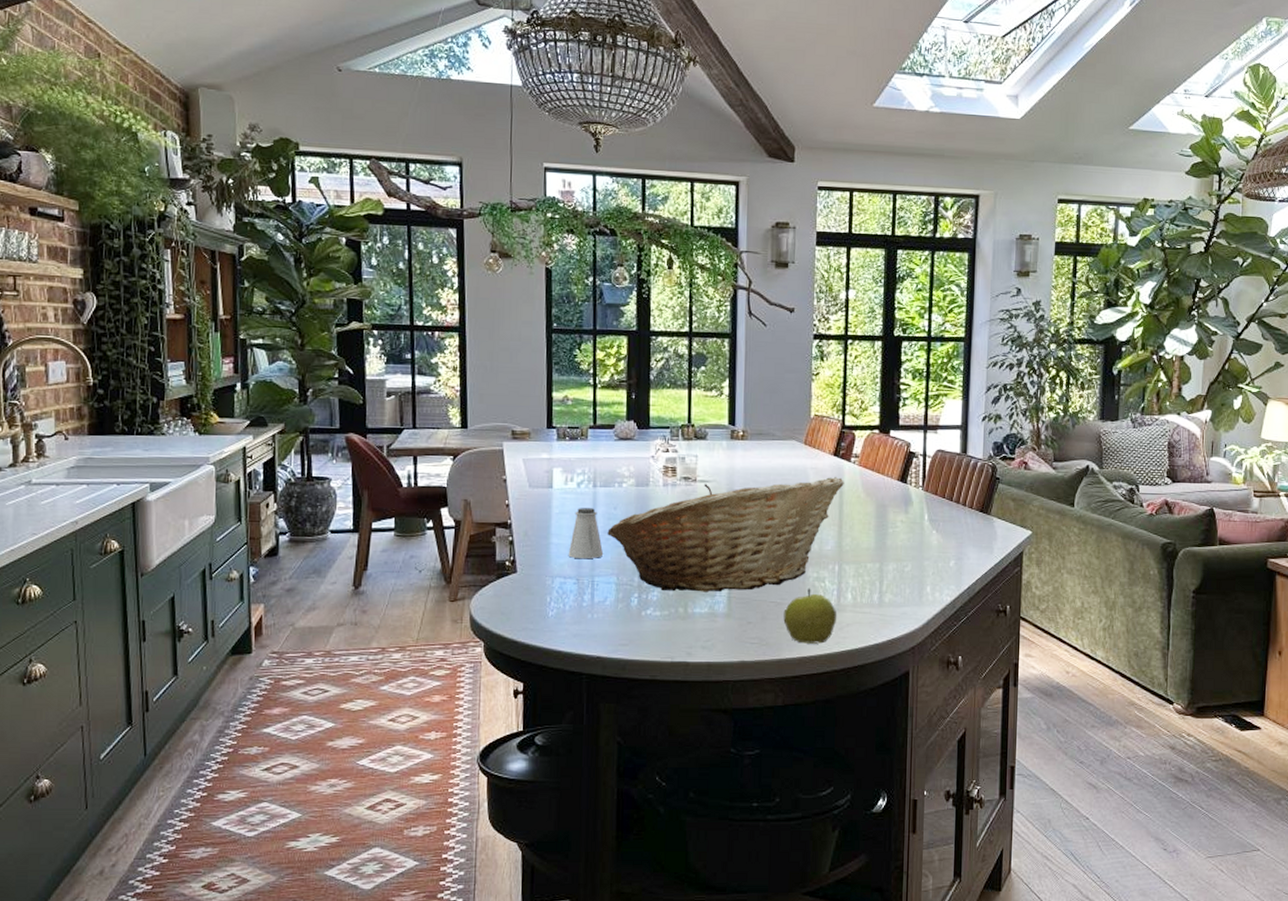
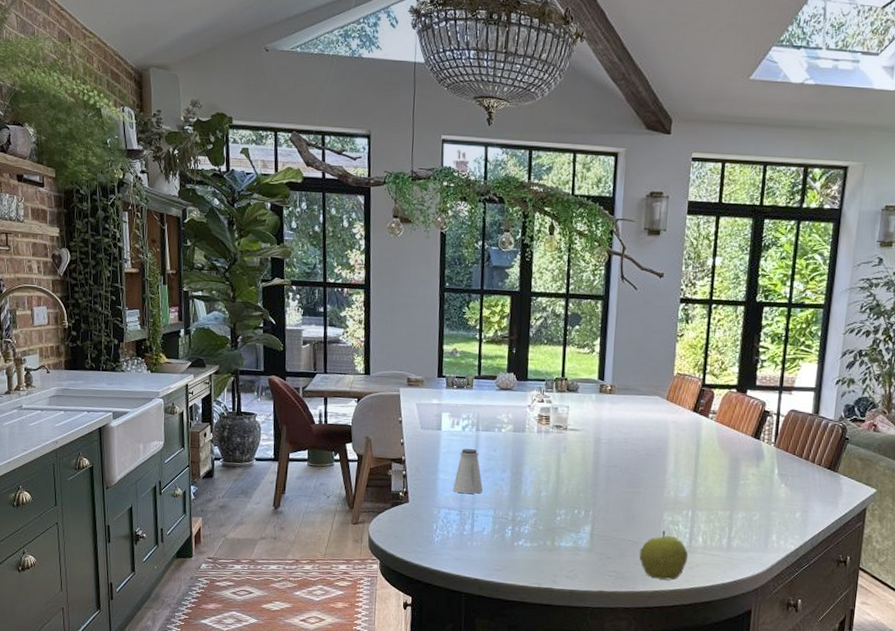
fruit basket: present [607,476,844,592] -> none [487,430,702,529]

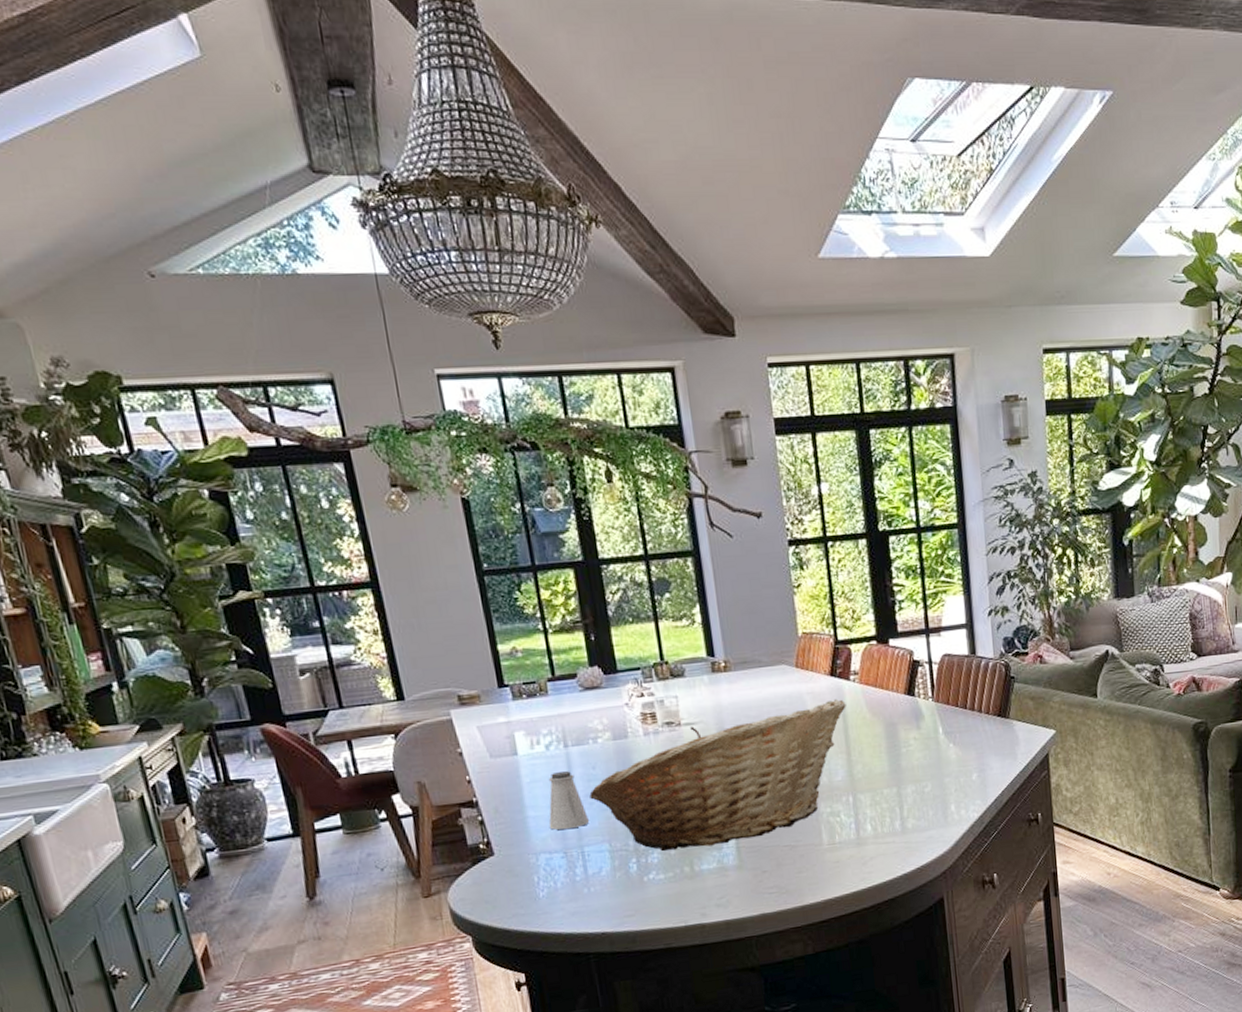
fruit basket: none [487,430,702,529] -> present [589,698,846,851]
apple: present [639,530,689,580] -> none [800,825,859,885]

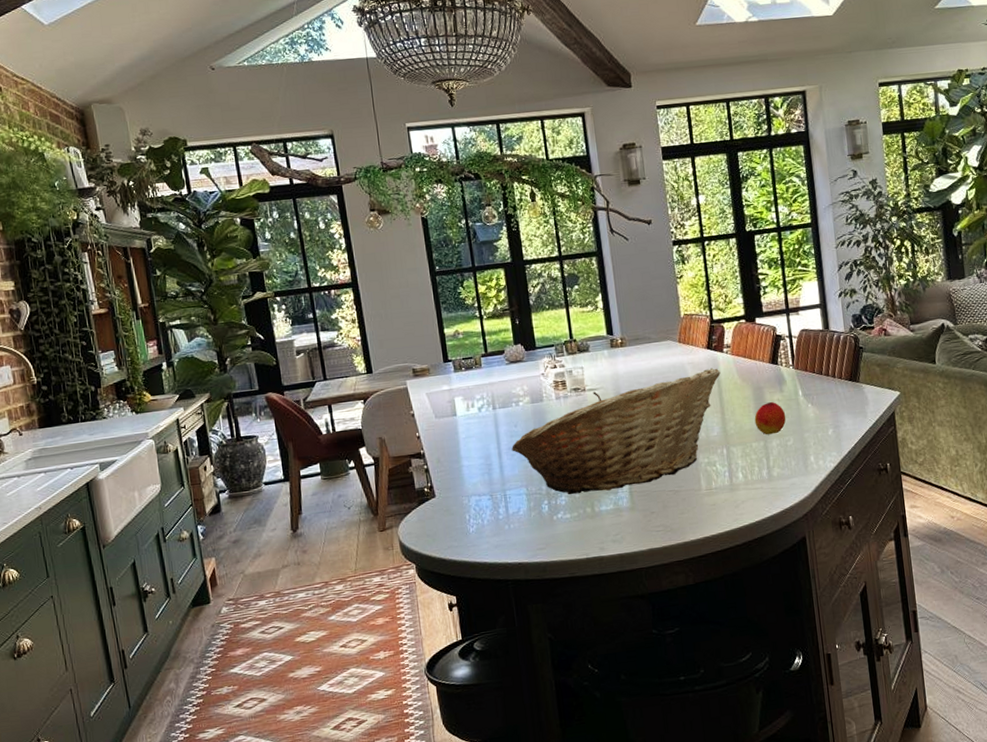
saltshaker: present [548,771,590,830] -> none [479,429,512,477]
peach: none [886,740,924,780] -> present [754,401,786,435]

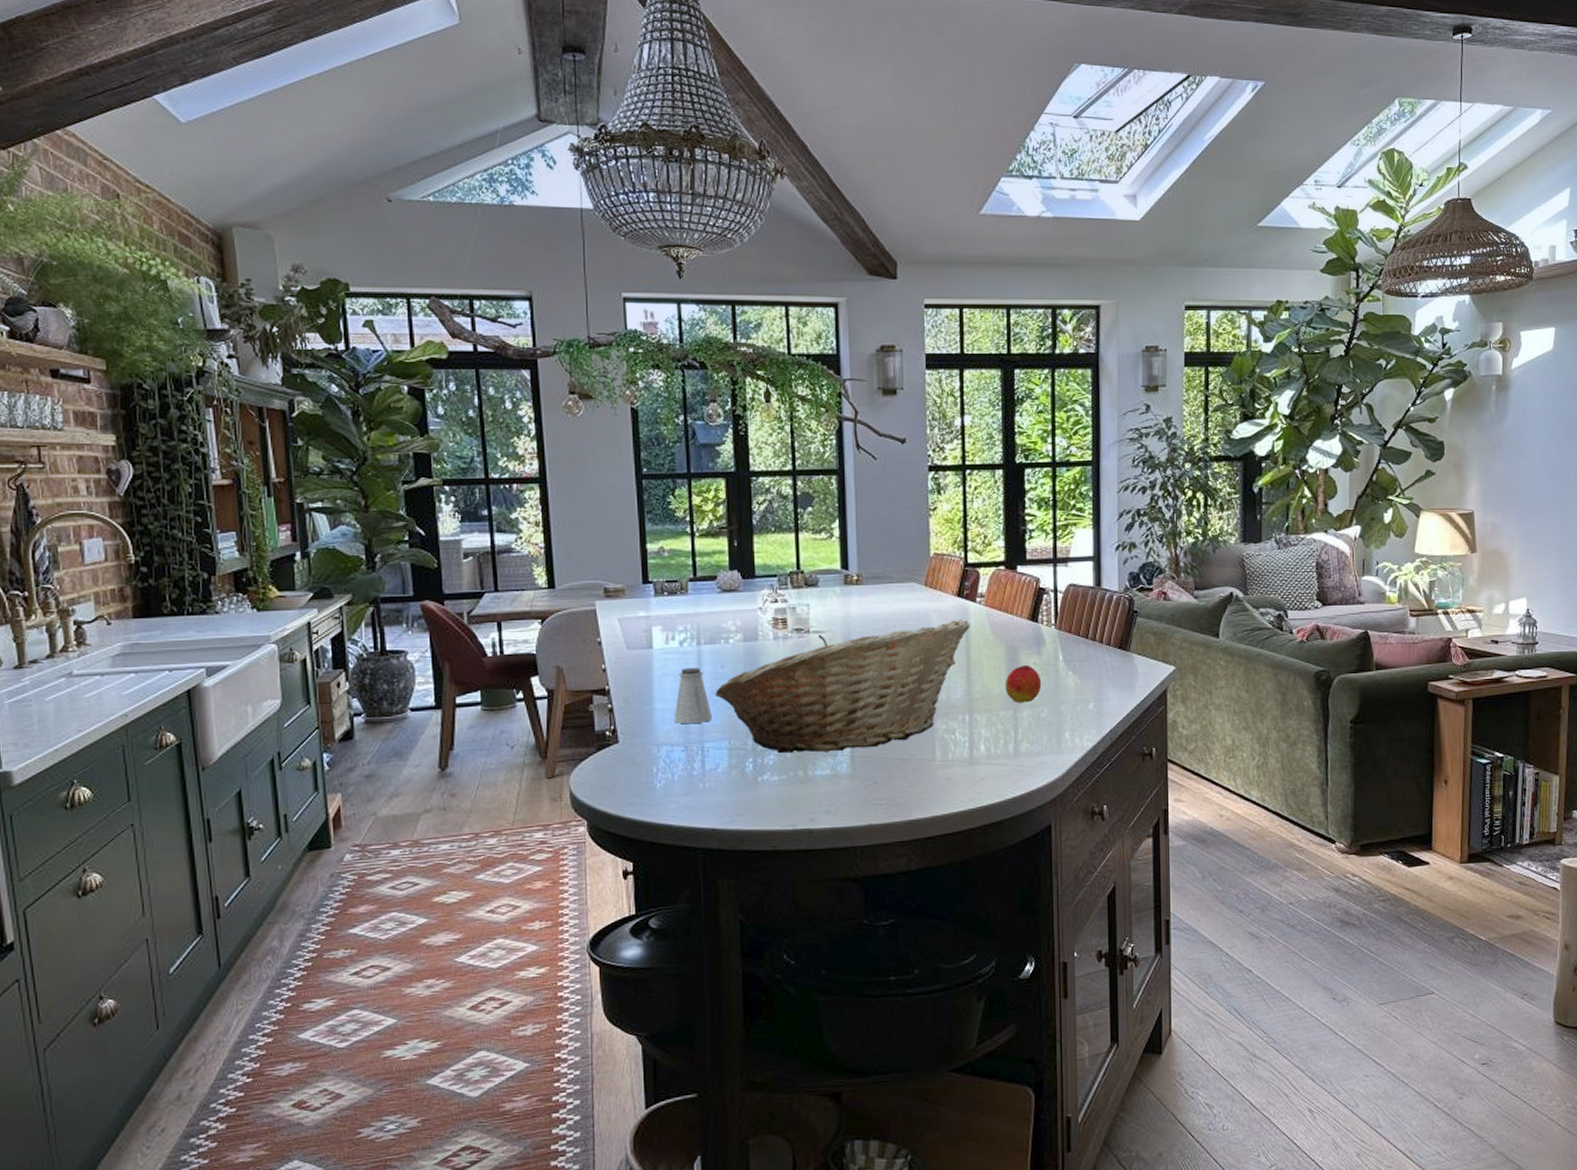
saltshaker: none [479,429,512,477] -> present [673,668,713,724]

